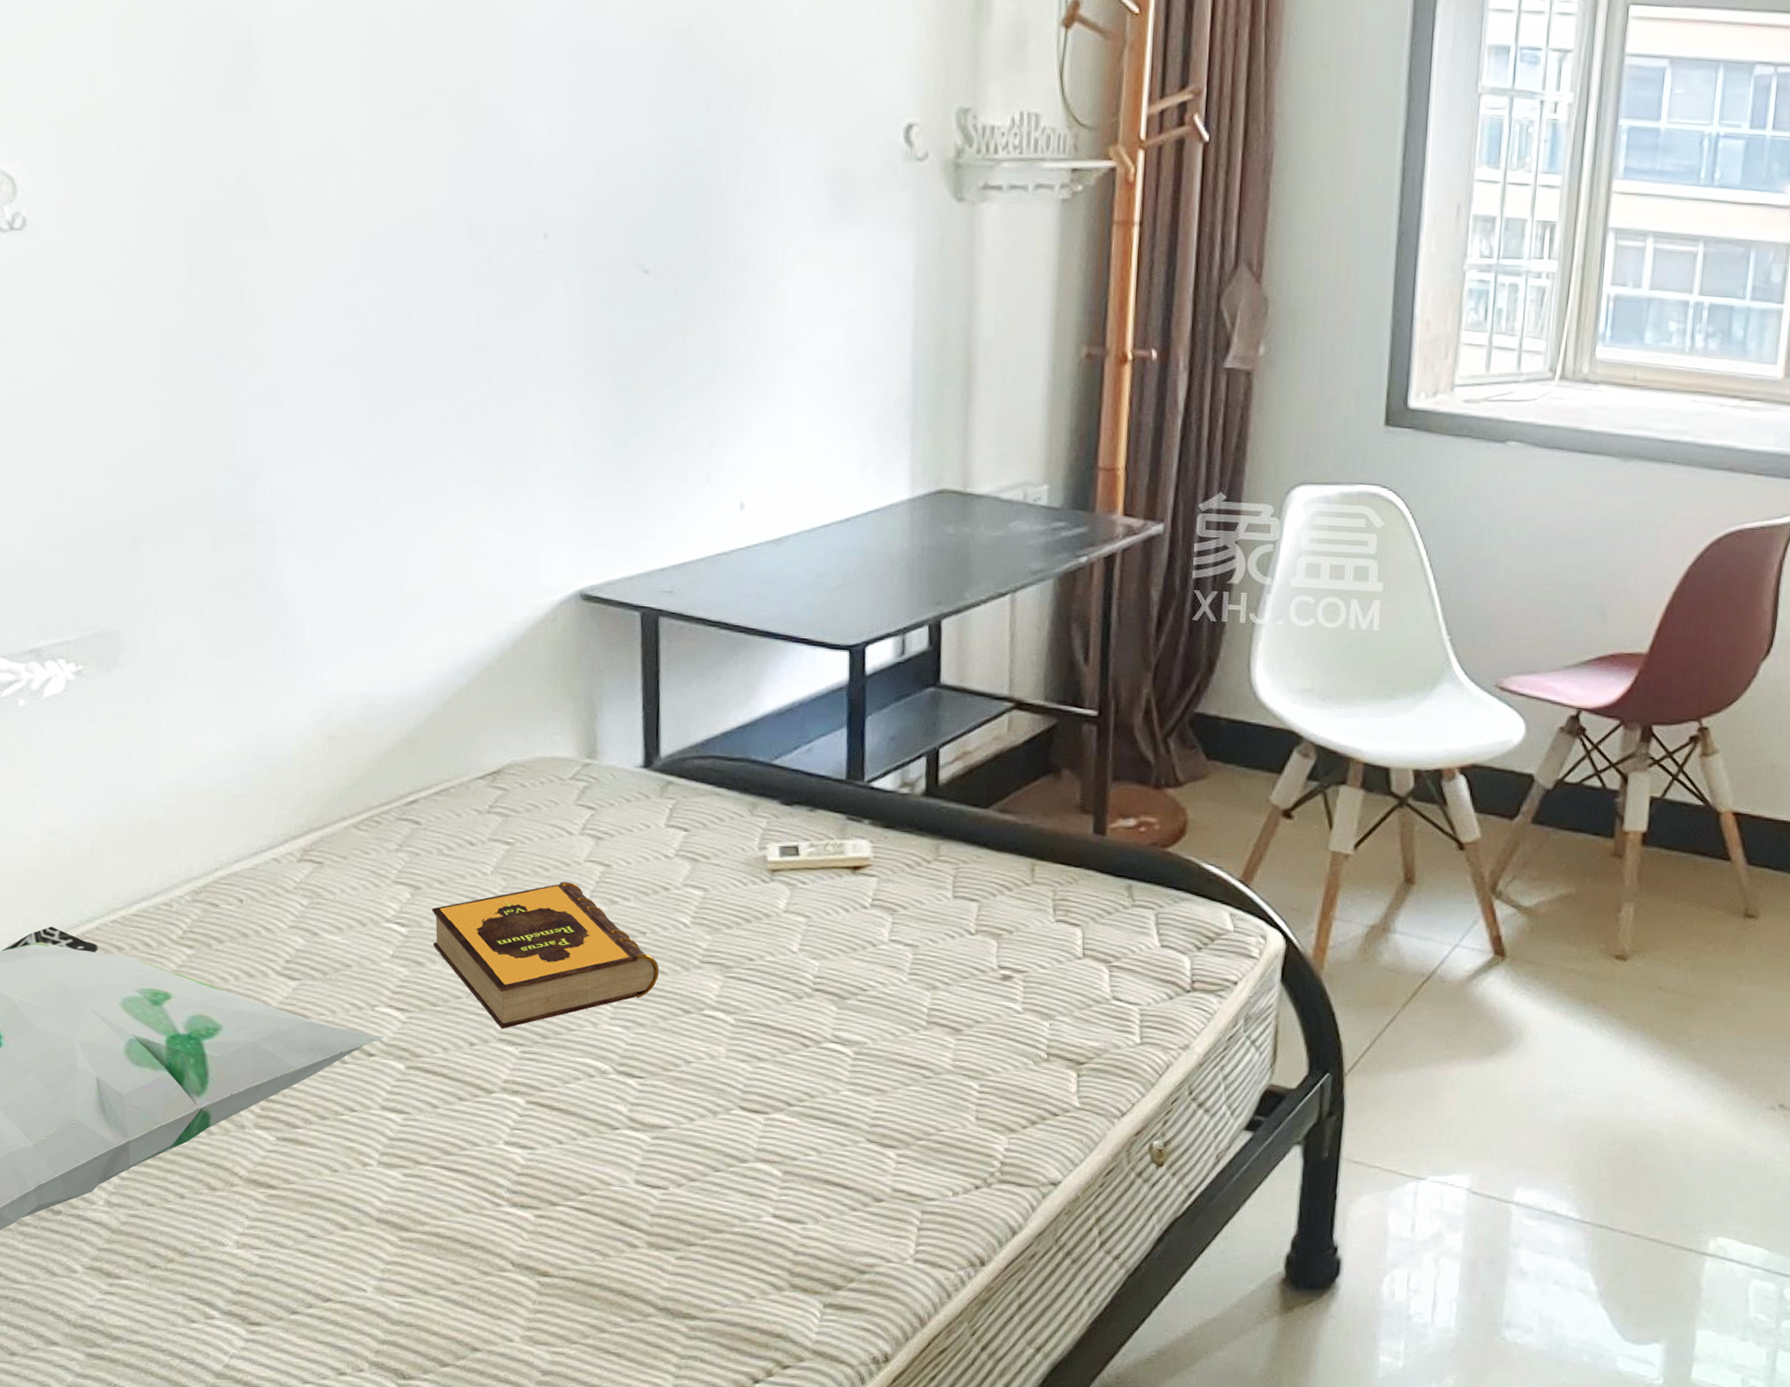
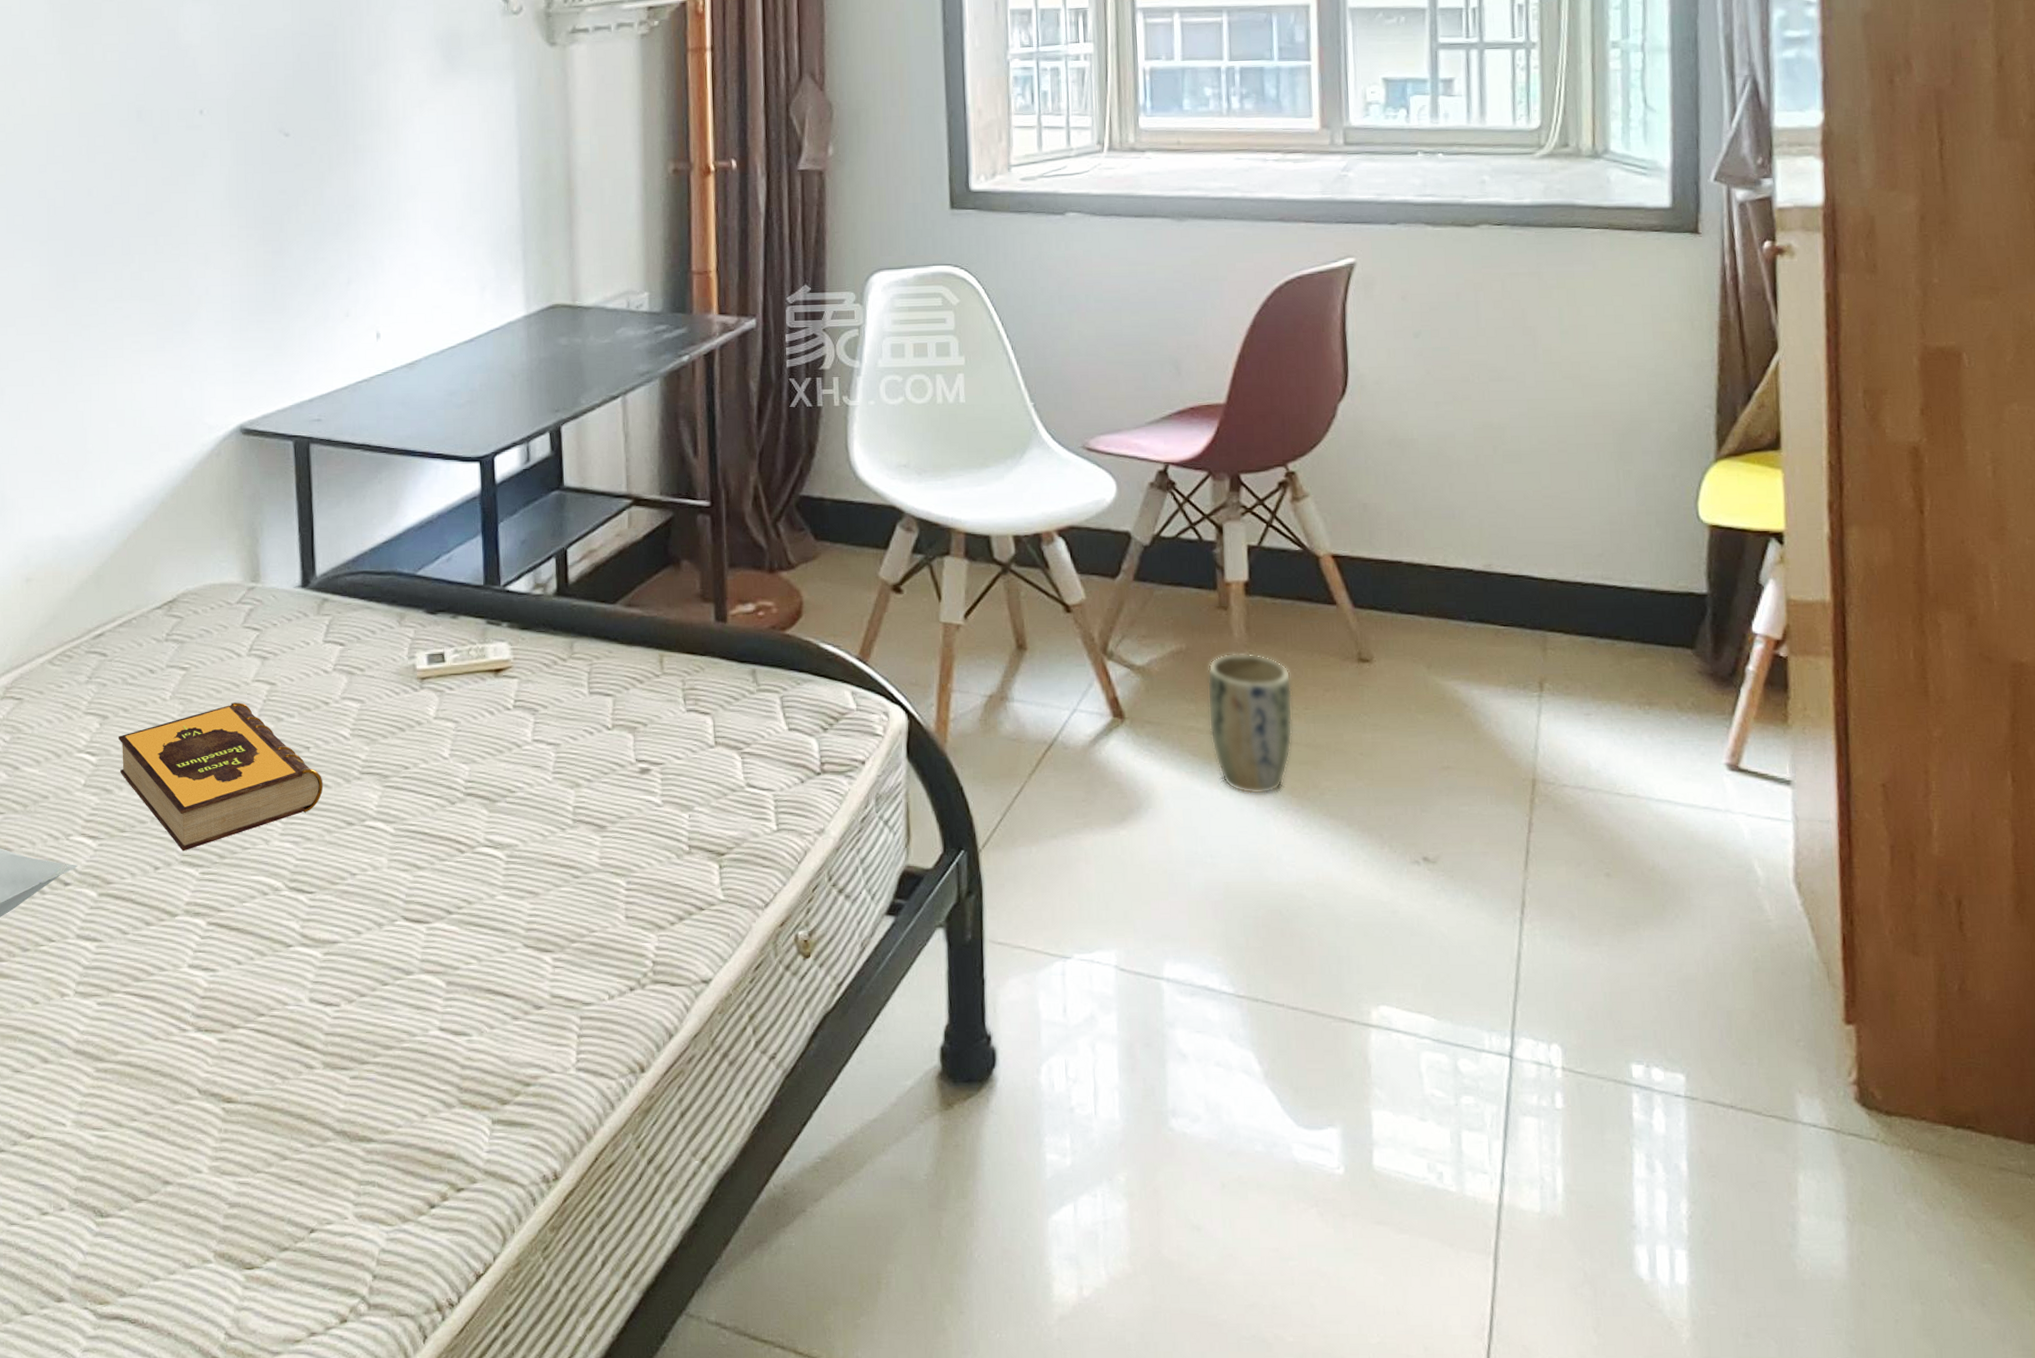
plant pot: none [1588,900,1676,1038] -> present [1207,652,1293,795]

